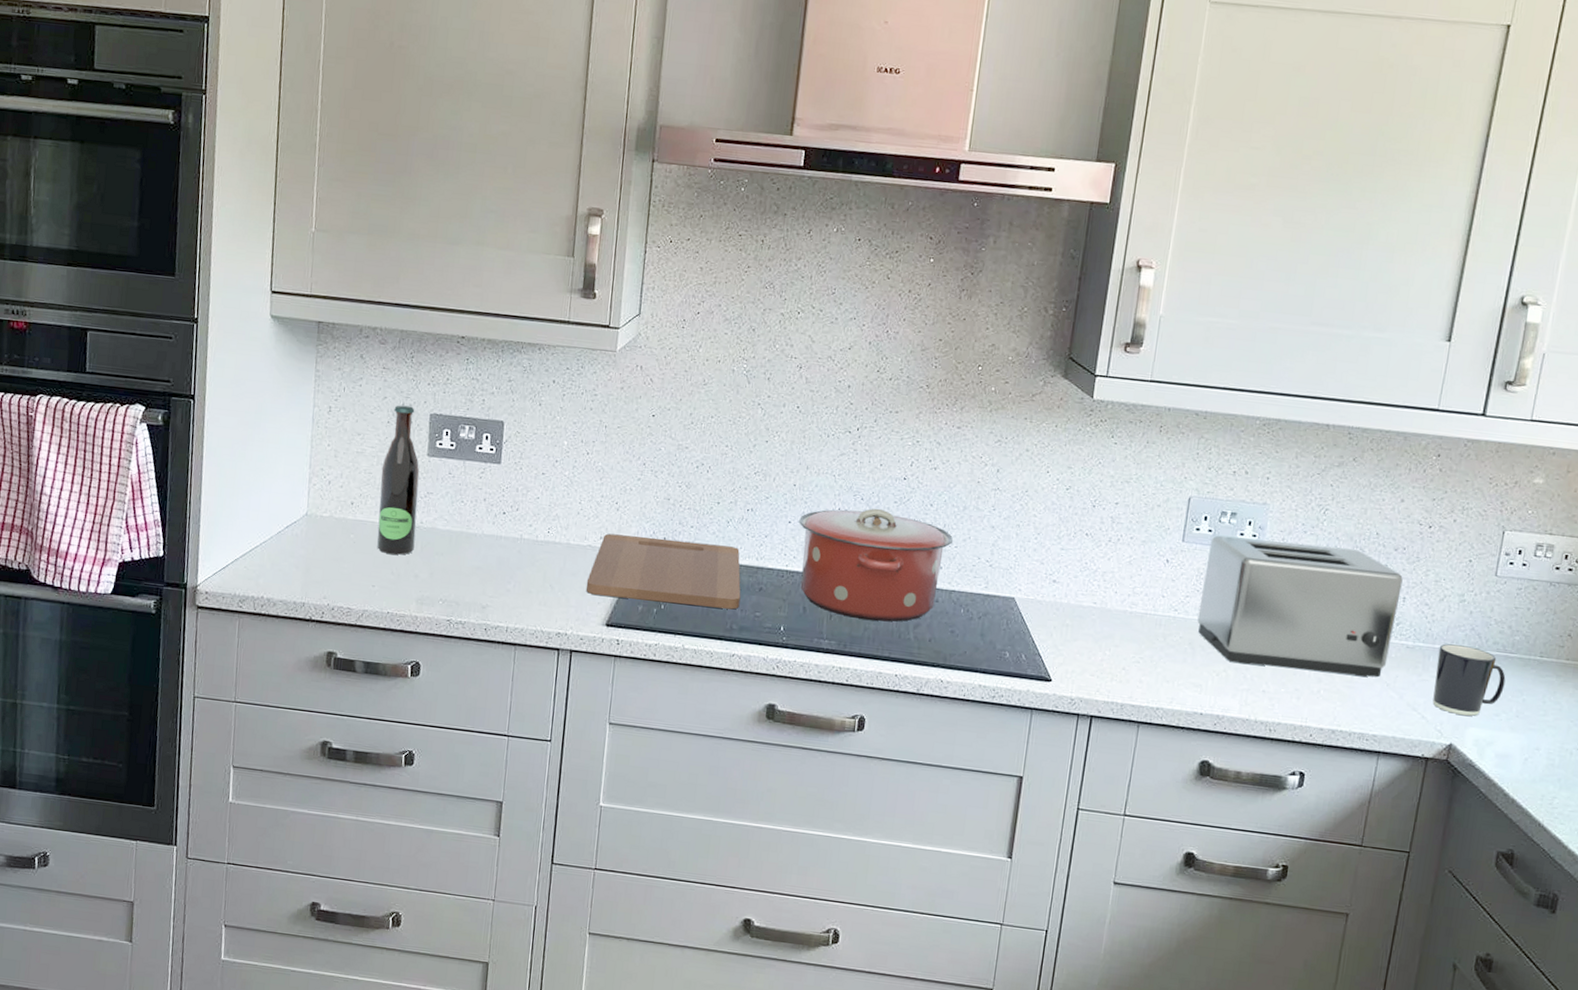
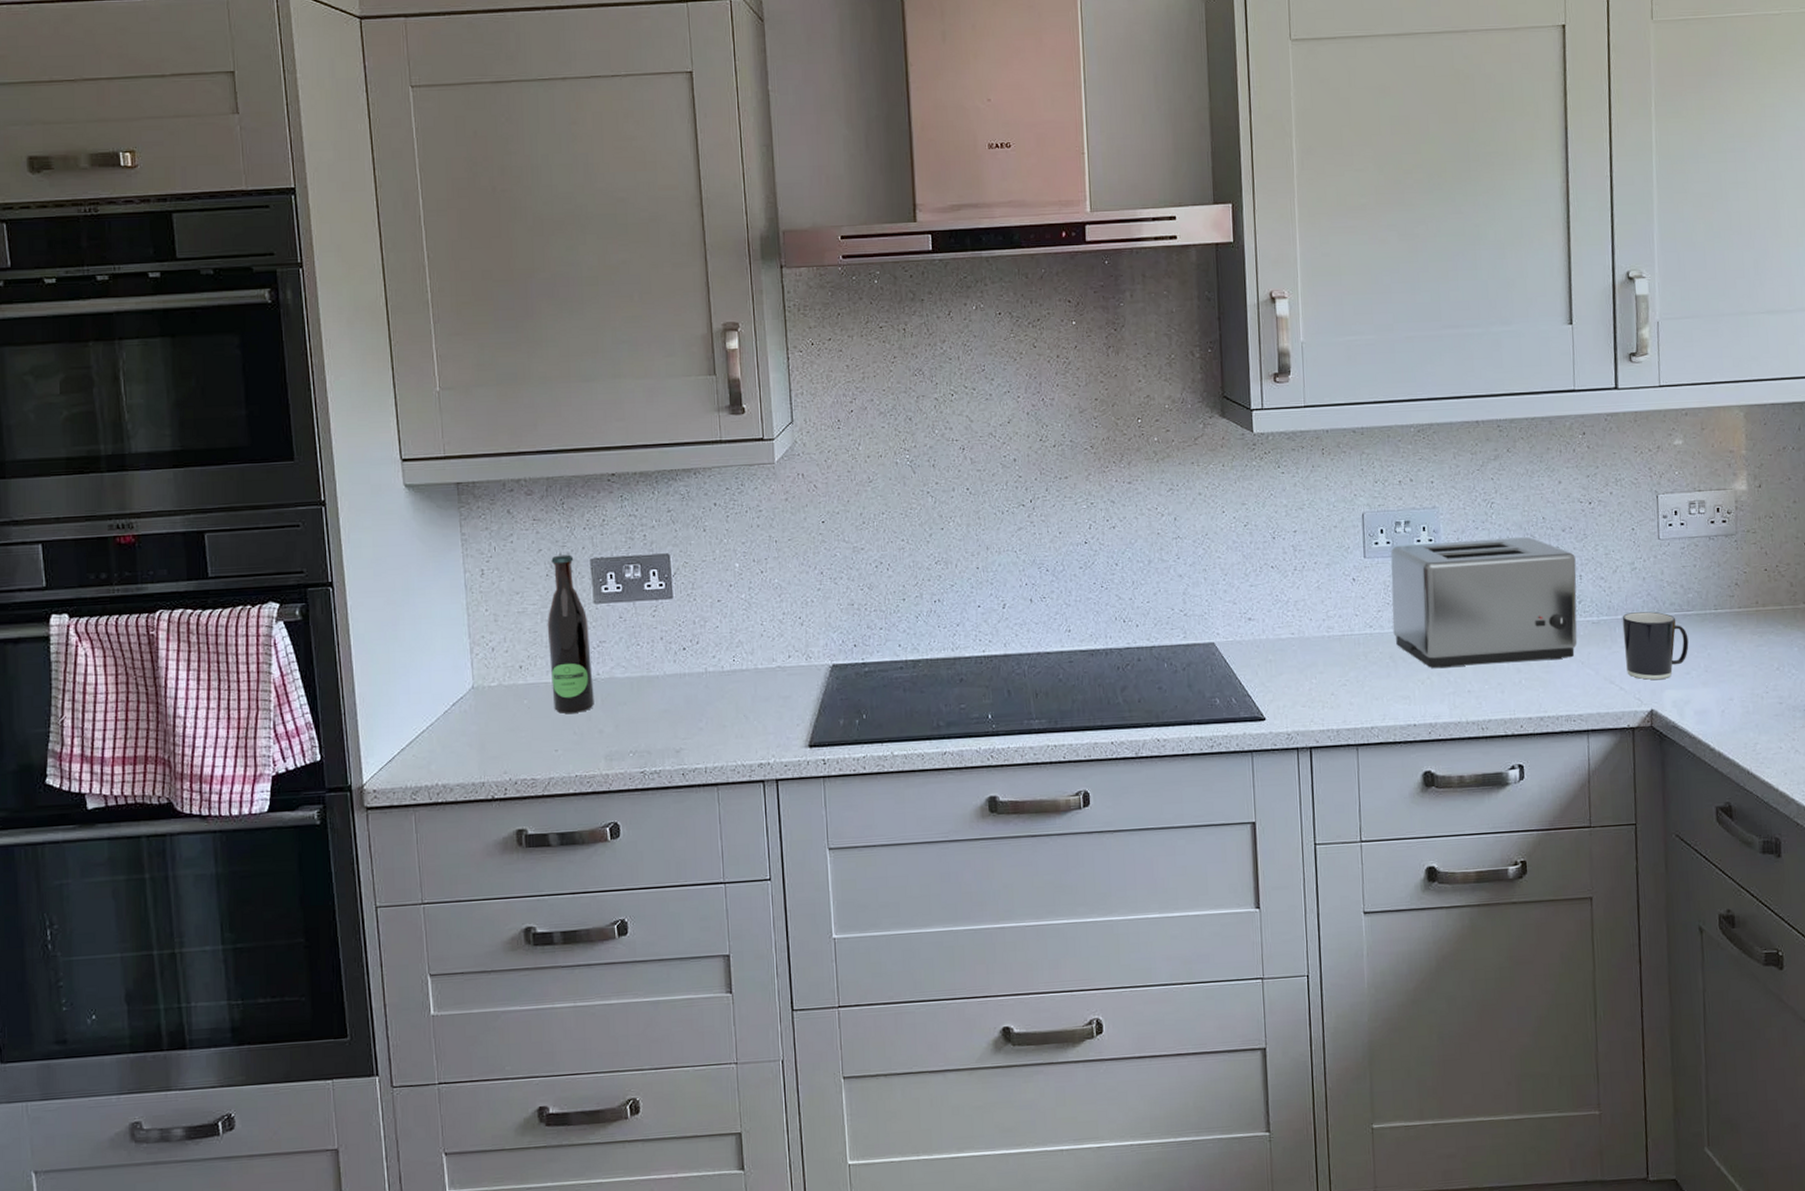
cutting board: present [586,533,741,610] -> none [781,641,943,717]
casserole: present [798,508,954,622] -> none [987,577,1145,692]

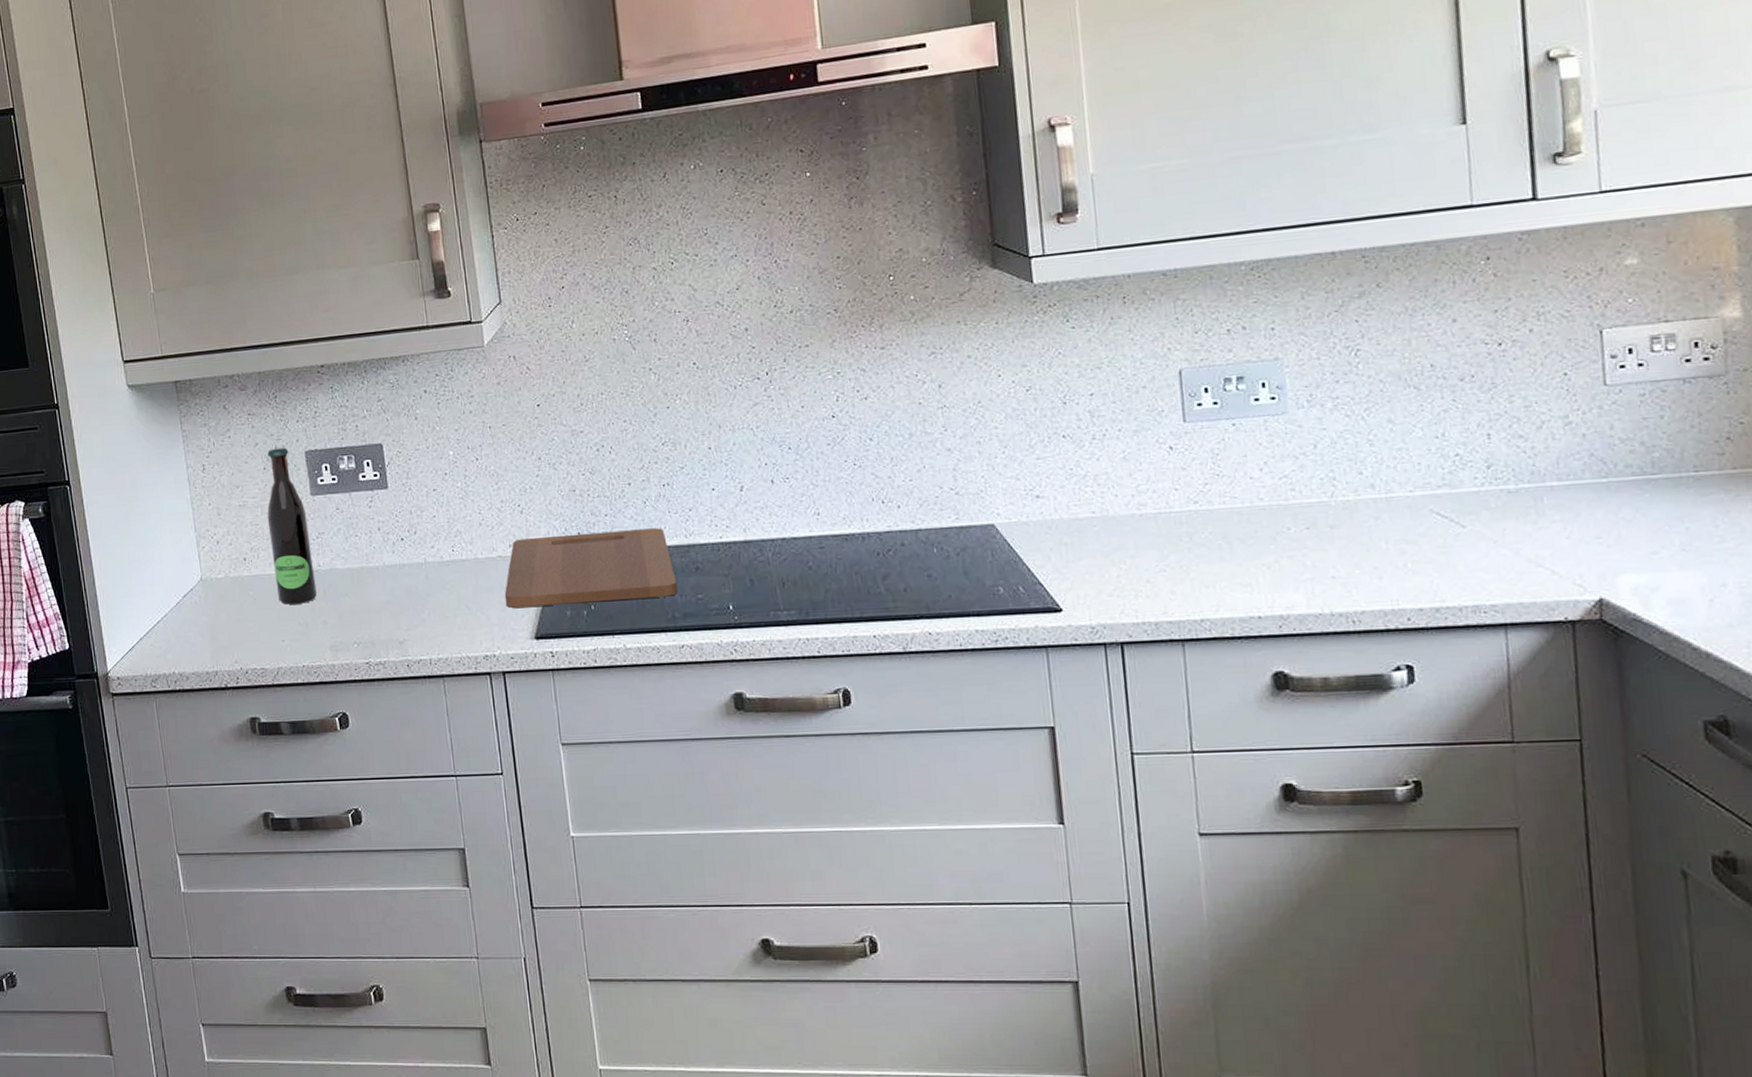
cutting board: none [781,641,943,717] -> present [504,528,678,608]
toaster: present [1390,537,1578,669] -> none [1219,389,1487,550]
mug: present [1622,611,1689,680] -> none [1552,476,1656,562]

